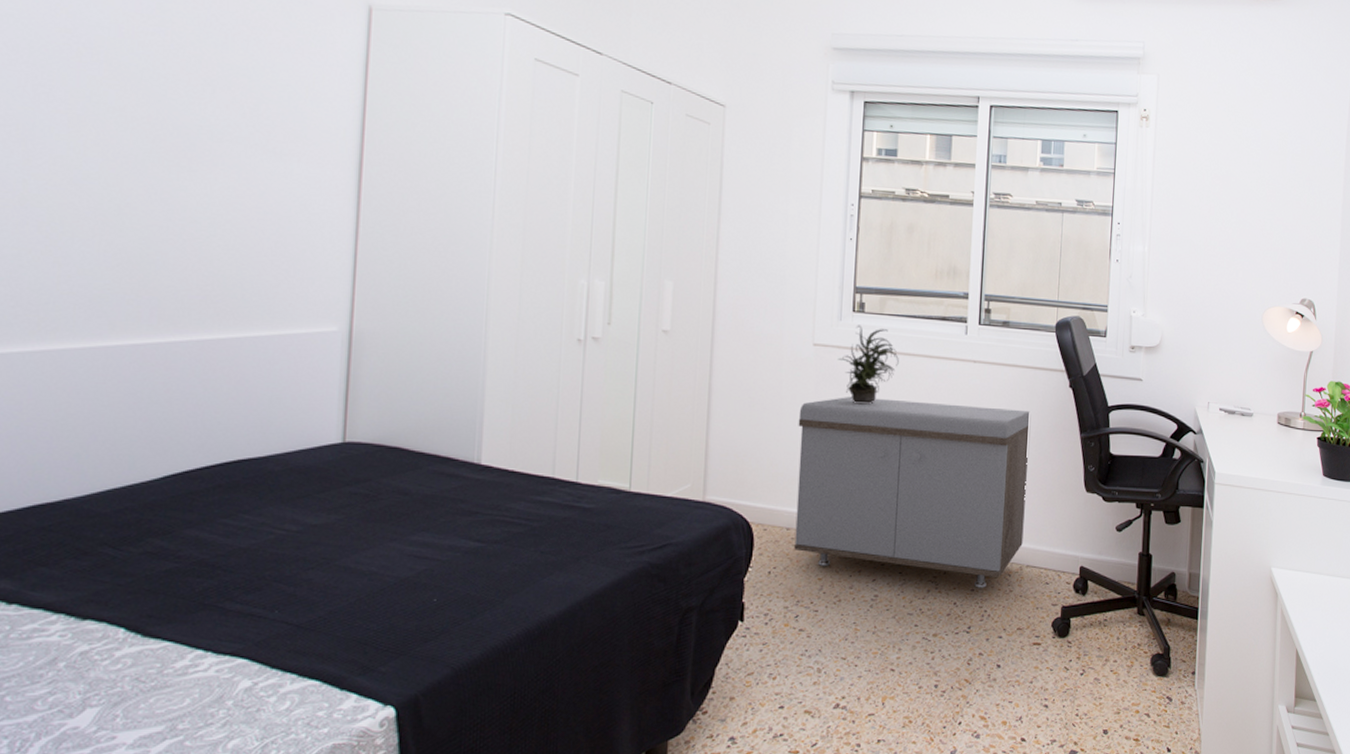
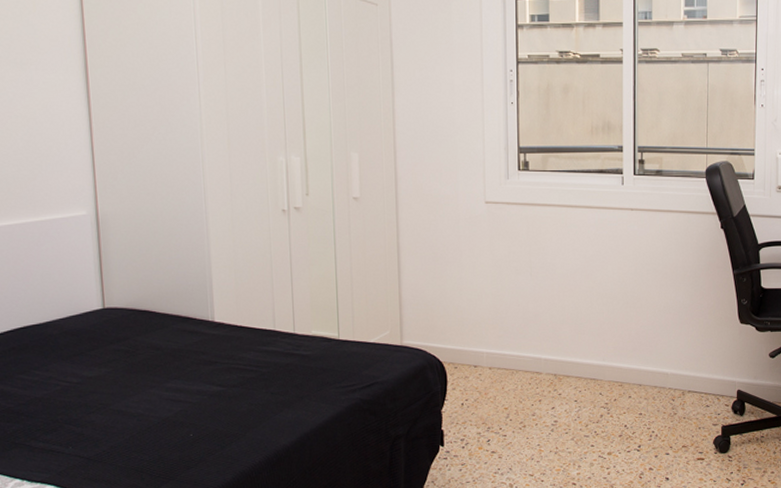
storage bench: present [794,396,1031,588] -> none [477,247,687,412]
potted plant: present [838,325,899,405] -> none [508,182,563,254]

